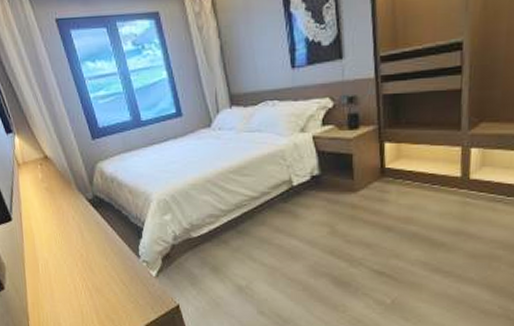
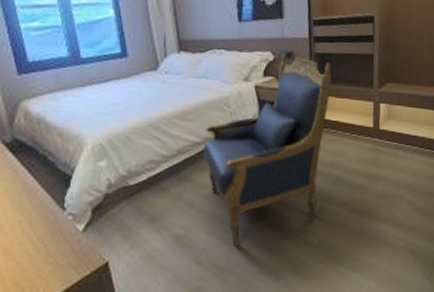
armchair: none [260,98,405,299] -> present [203,53,332,246]

